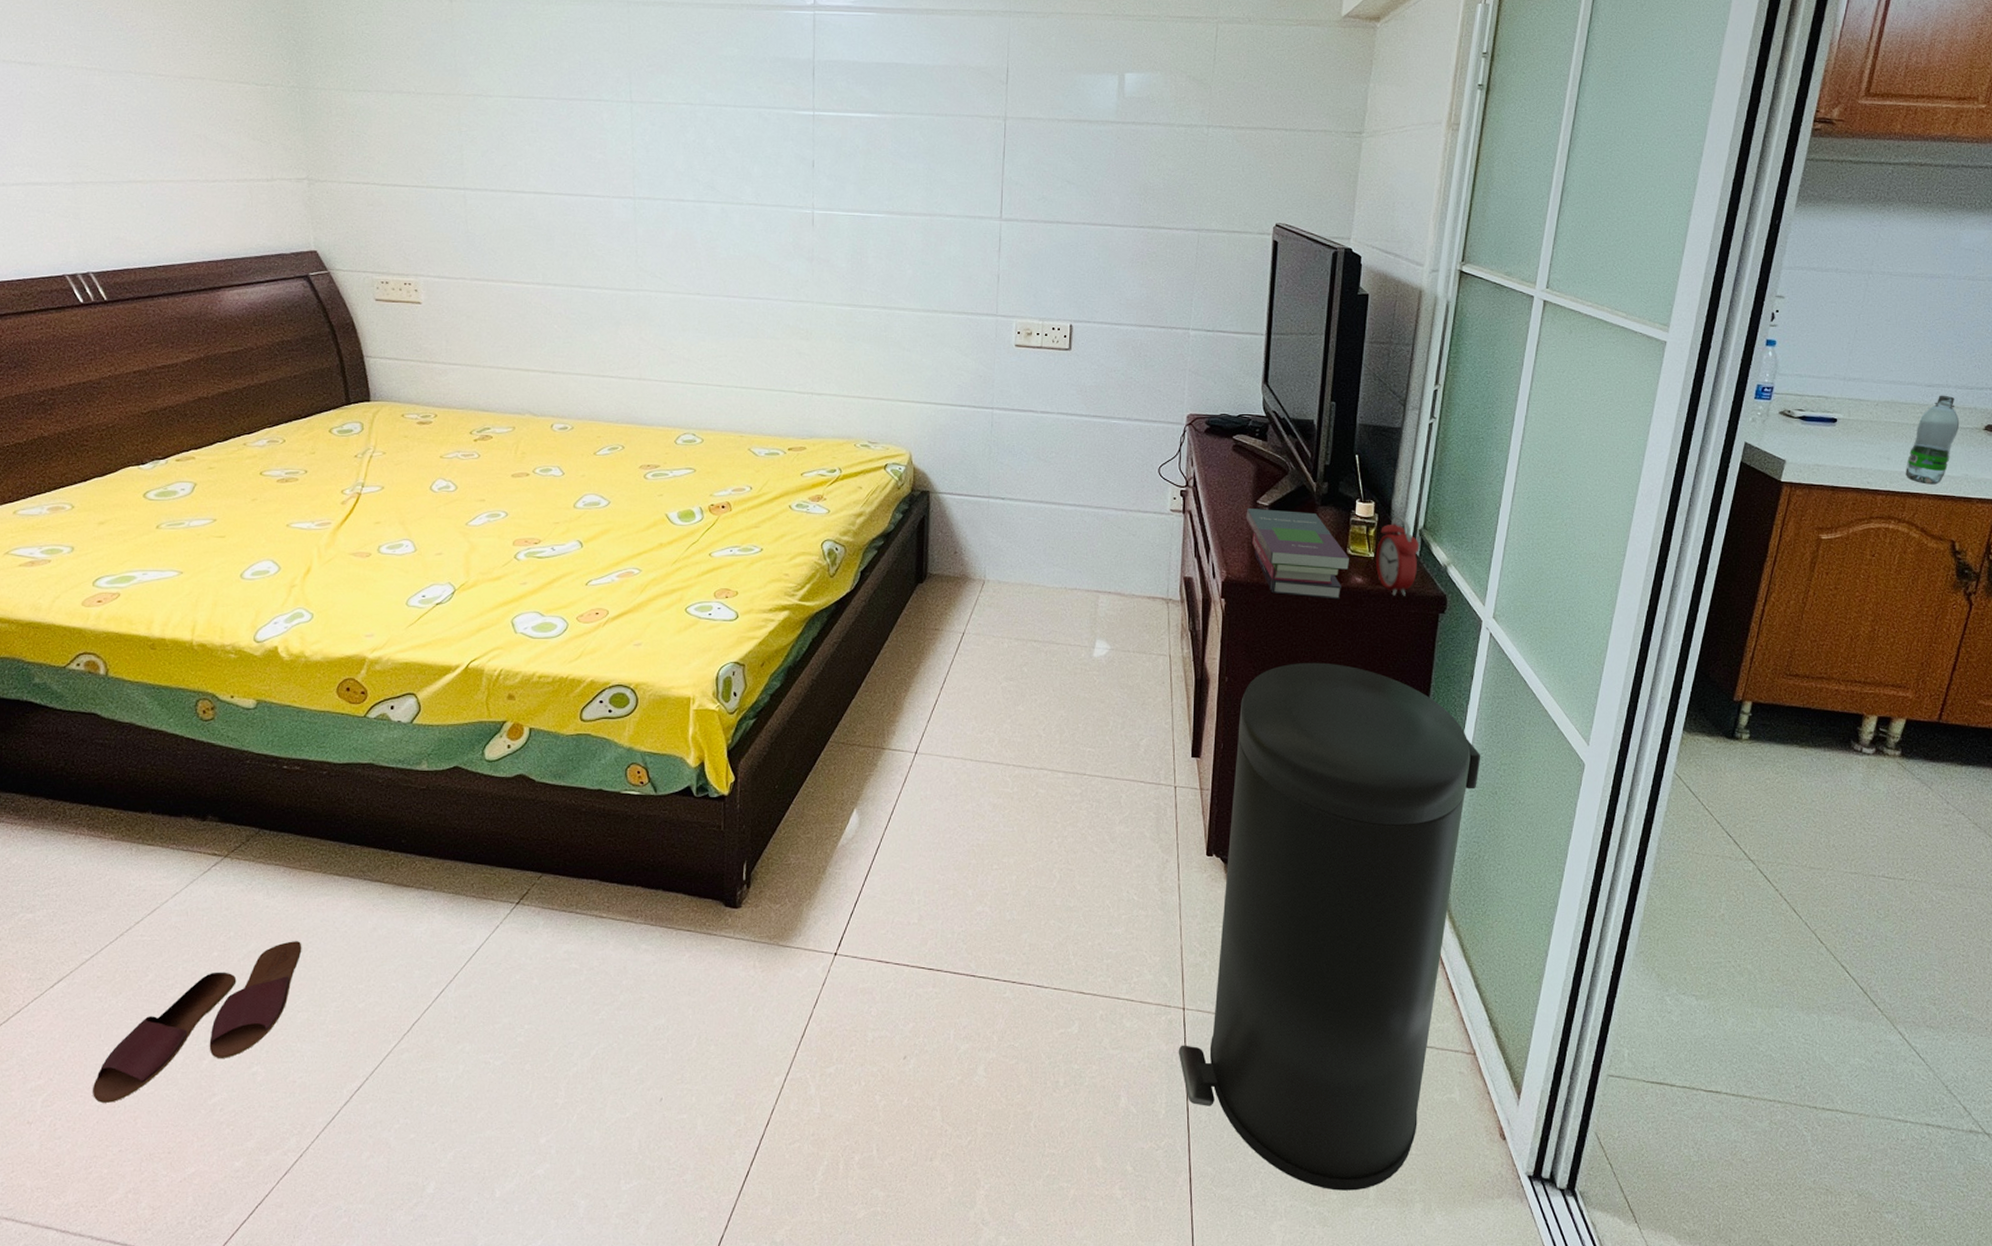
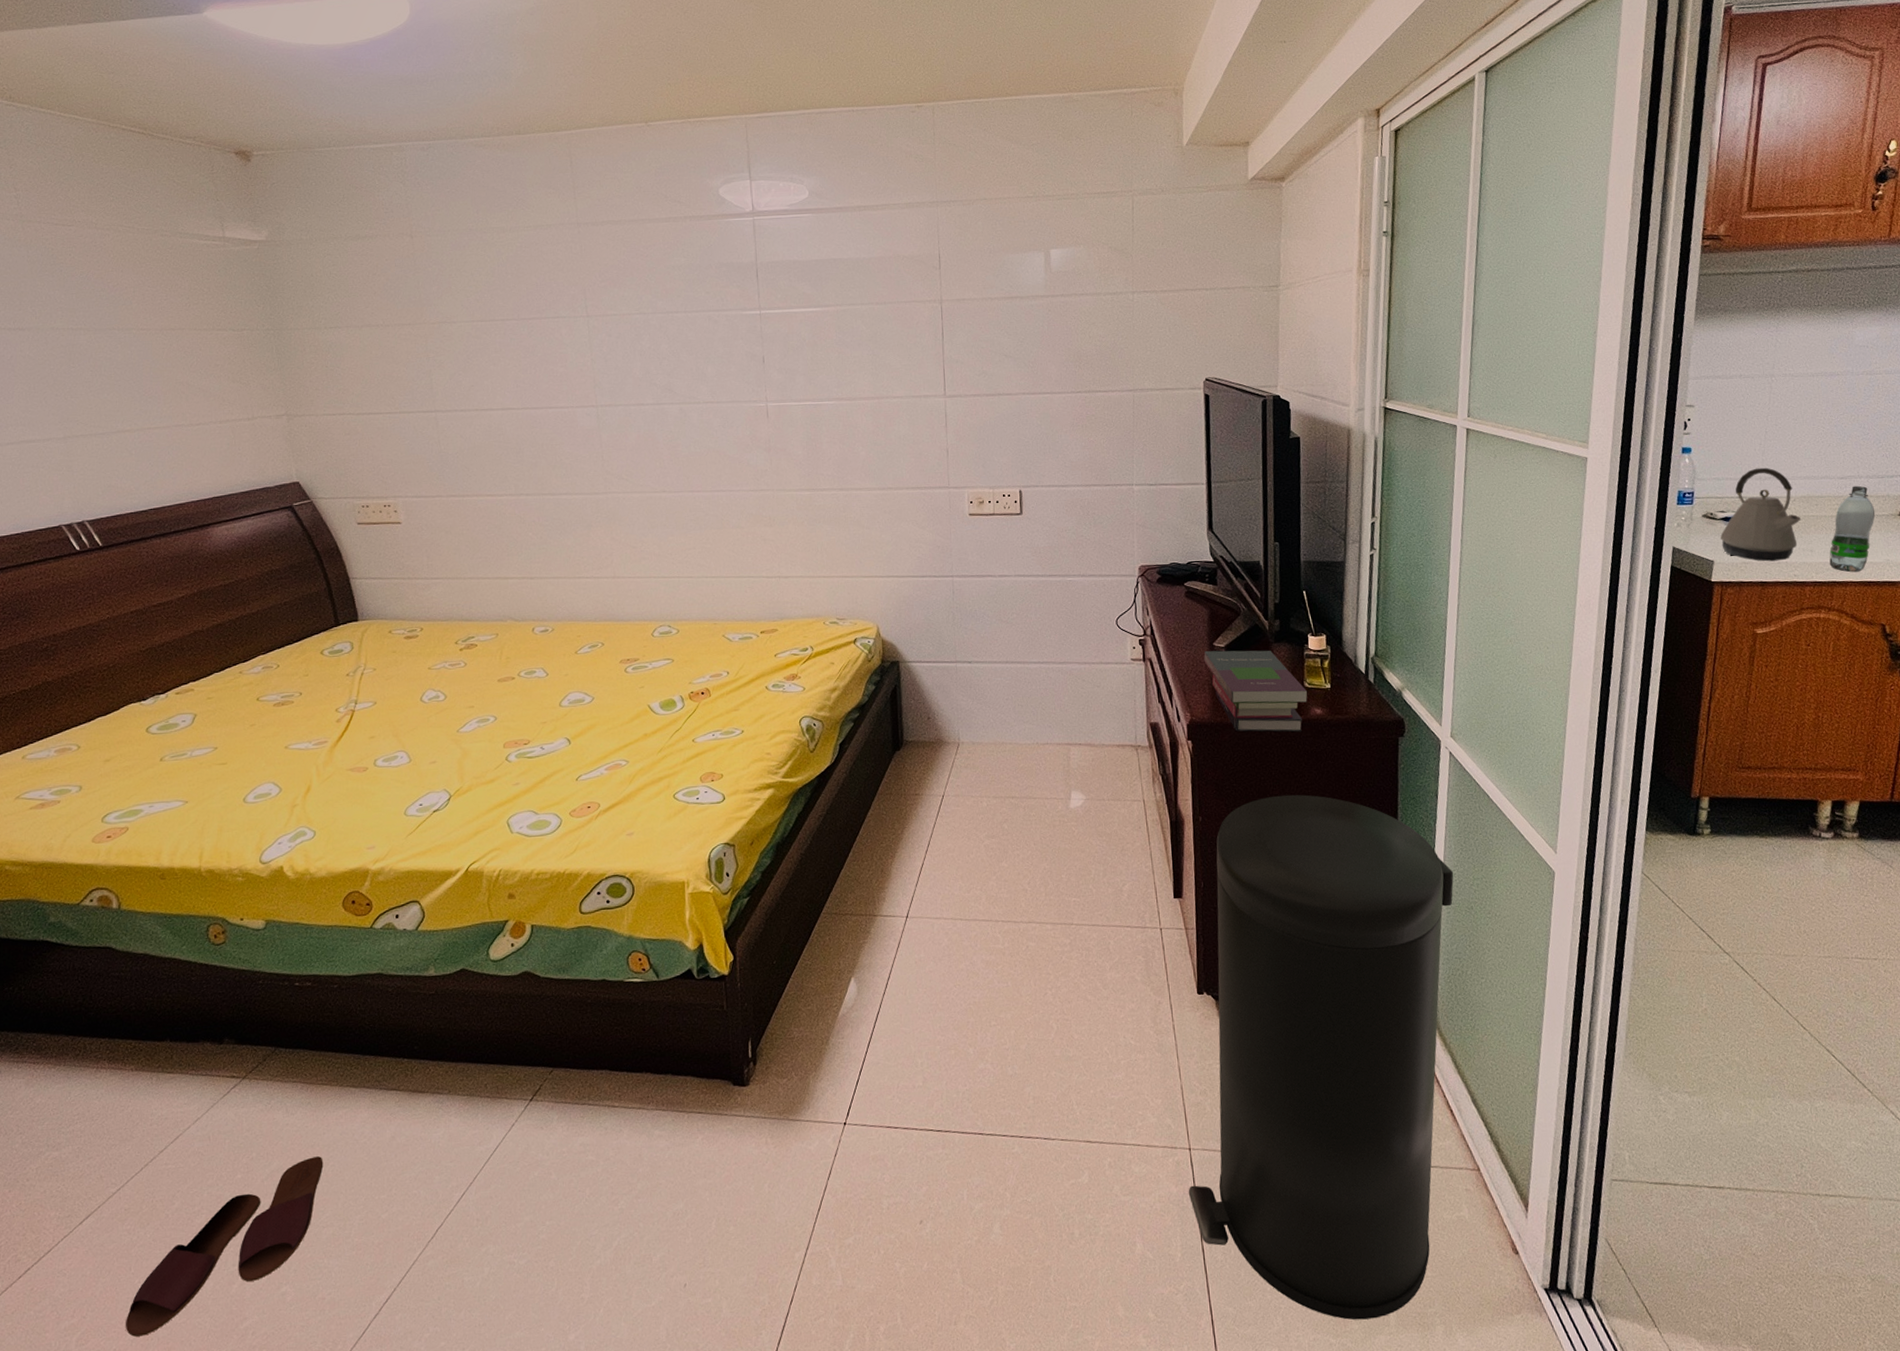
alarm clock: present [1375,515,1420,596] -> none [1332,645,1373,724]
kettle: none [1795,367,1882,466] -> present [1720,467,1802,562]

